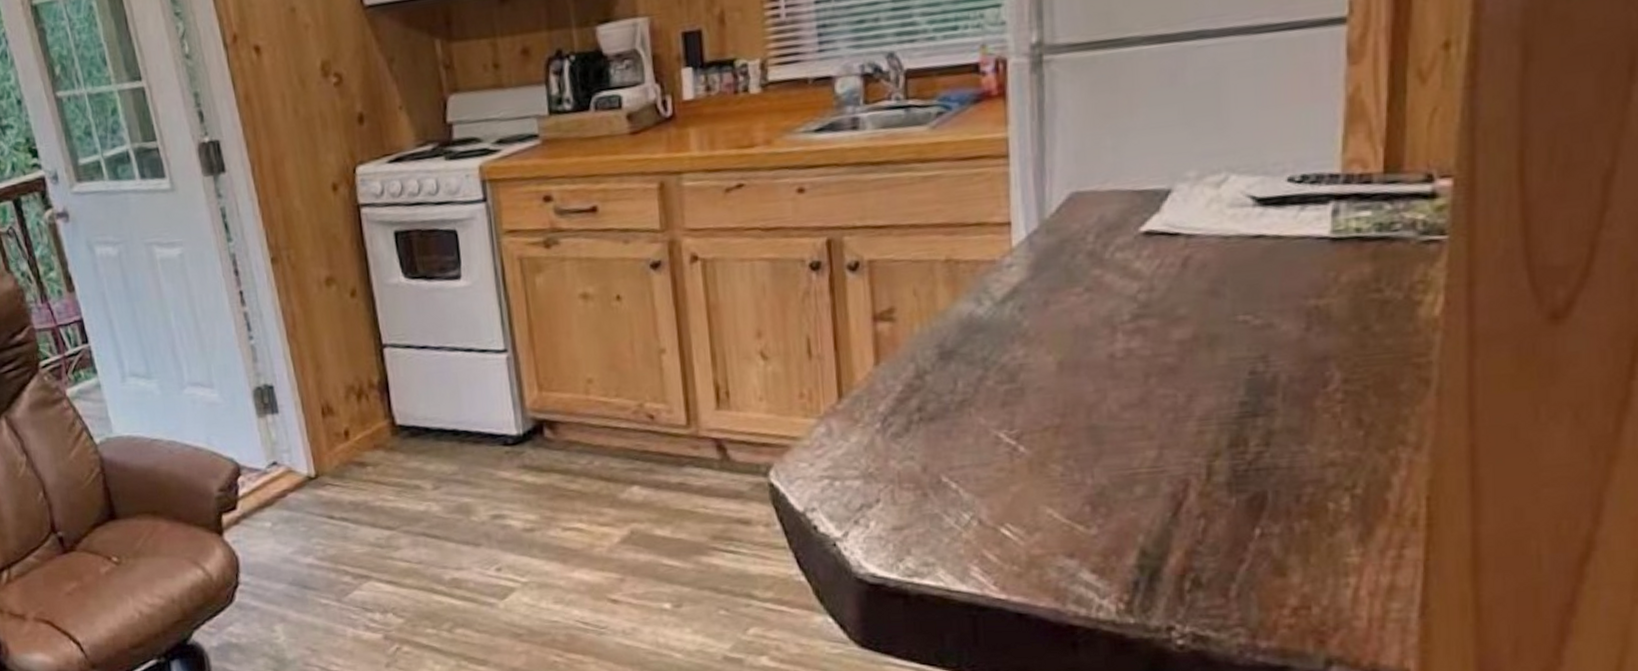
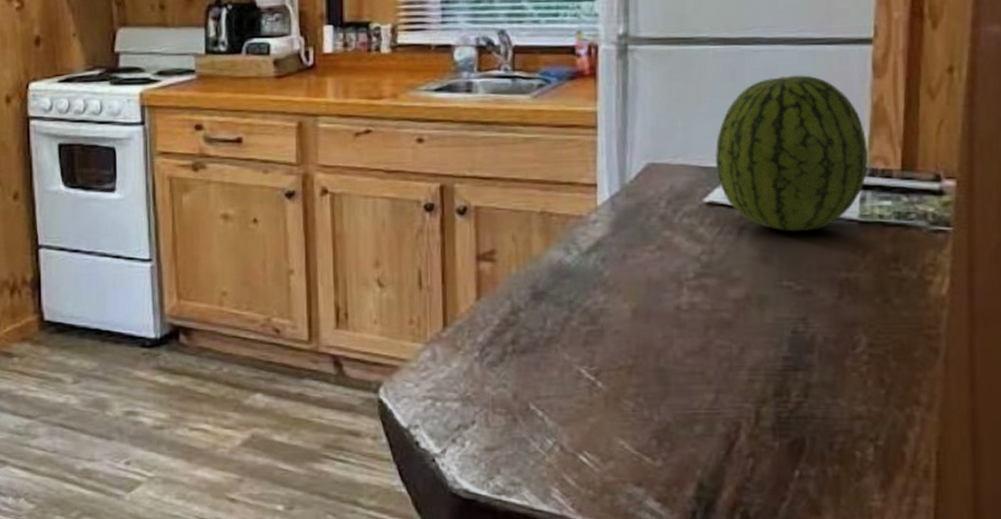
fruit: none [1152,69,1342,258] -> present [715,75,868,232]

